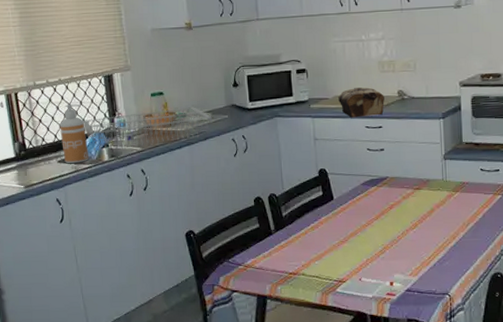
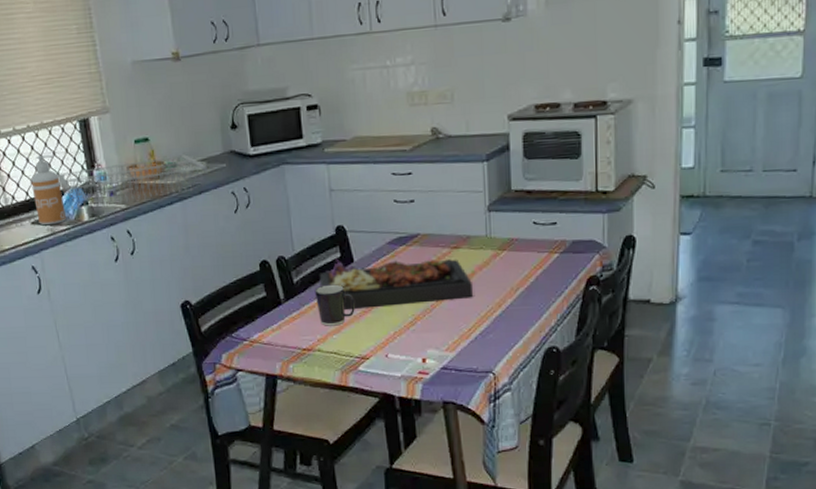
mug: none [300,218,334,254] -> present [314,284,355,326]
food platter: none [304,196,432,239] -> present [319,258,473,309]
bread loaf: present [338,87,385,118] -> none [358,125,415,163]

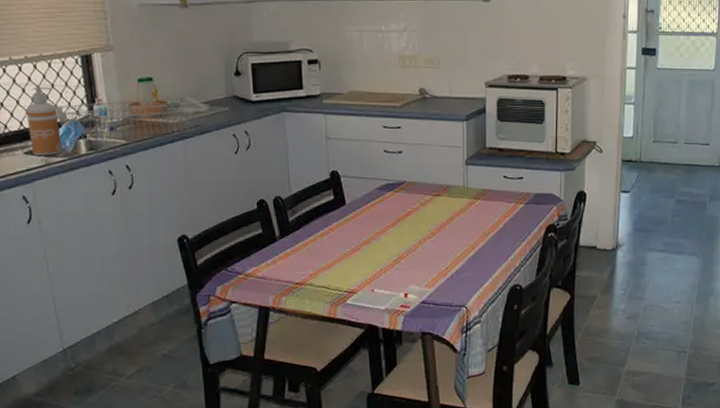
mug: present [314,284,355,326] -> none [308,224,345,262]
food platter: present [319,258,473,309] -> none [313,200,450,247]

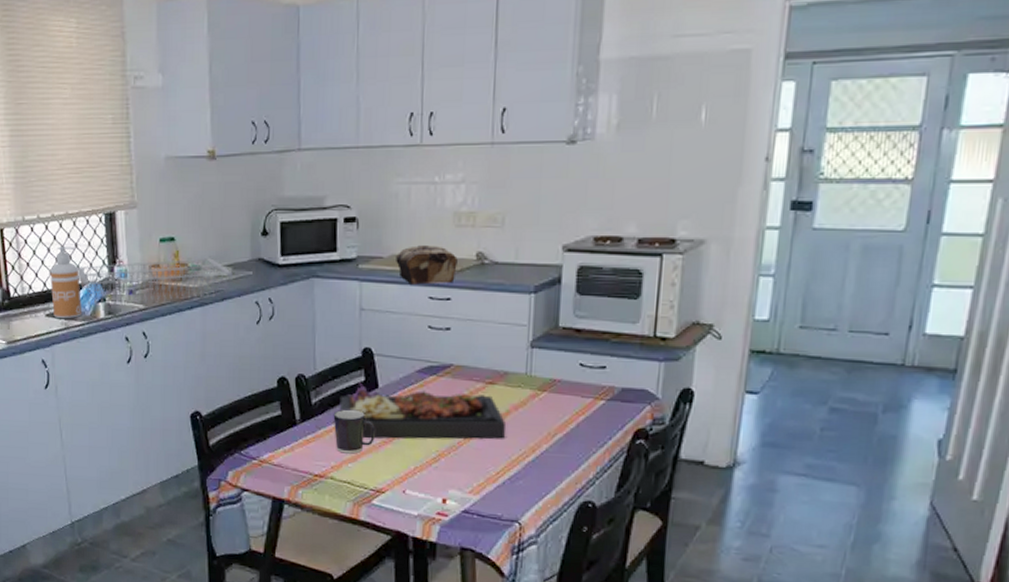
mug: none [308,224,345,262] -> present [333,409,375,454]
food platter: none [313,200,450,247] -> present [339,382,505,439]
bread loaf: none [354,83,404,116] -> present [396,245,458,285]

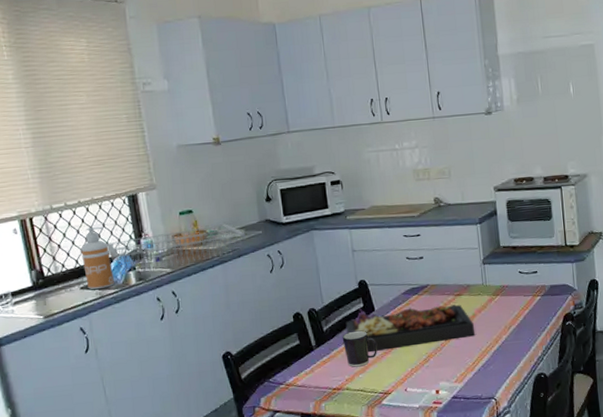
bread loaf: present [396,245,458,285] -> none [374,196,421,227]

